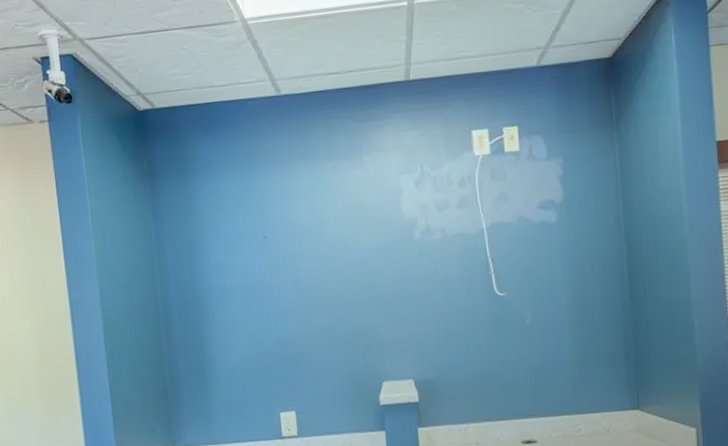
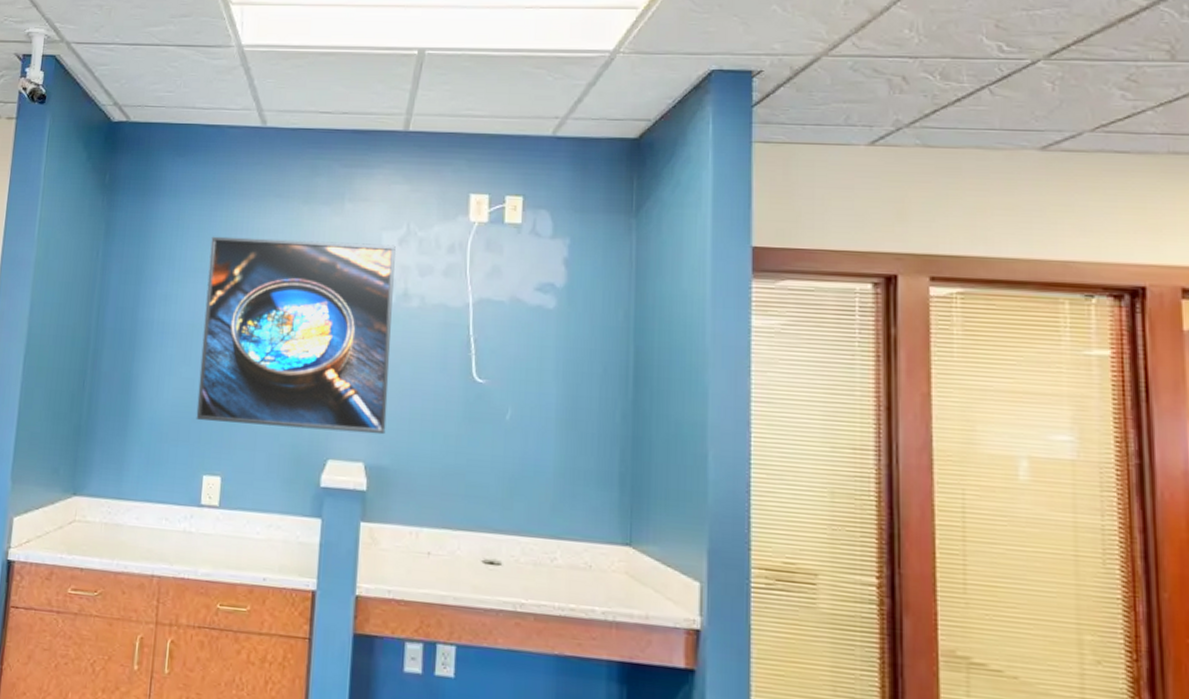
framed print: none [250,187,428,368] -> present [196,236,396,435]

